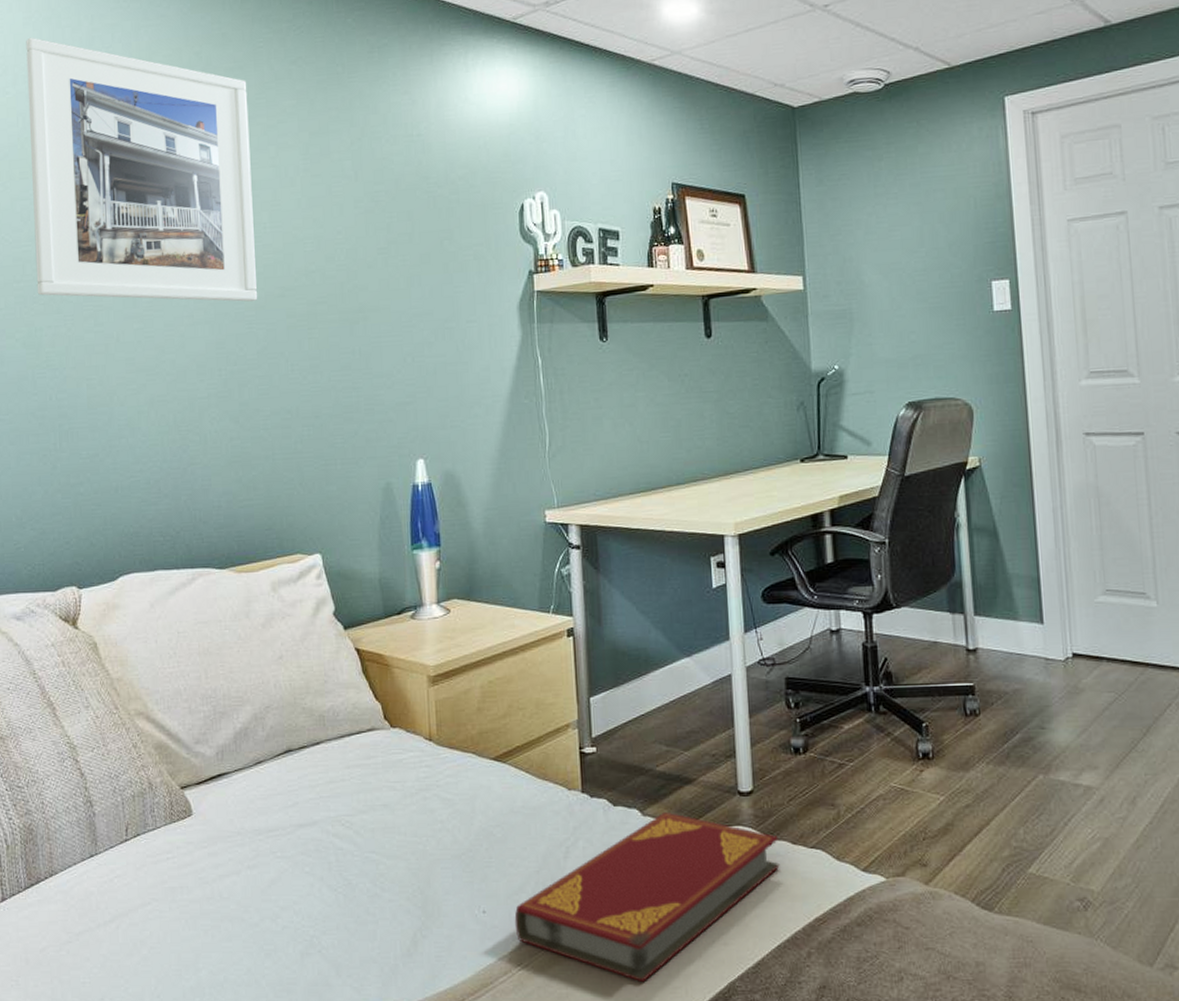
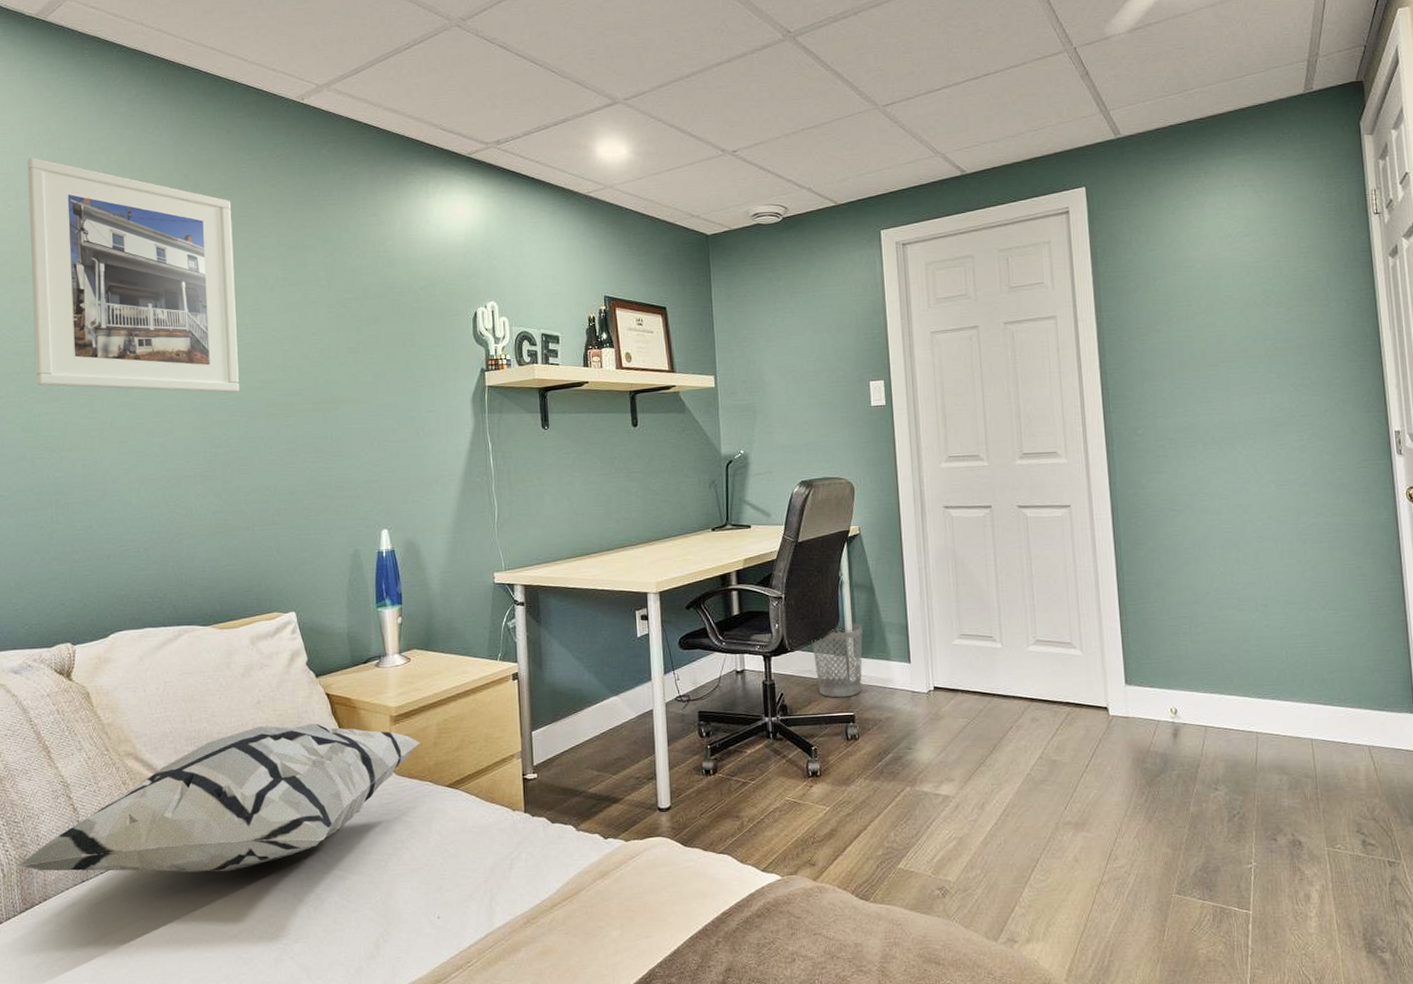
decorative pillow: none [16,683,462,851] -> present [13,723,420,873]
hardback book: present [514,813,780,982] -> none [465,827,693,972]
wastebasket: none [921,574,984,665] -> present [811,623,863,698]

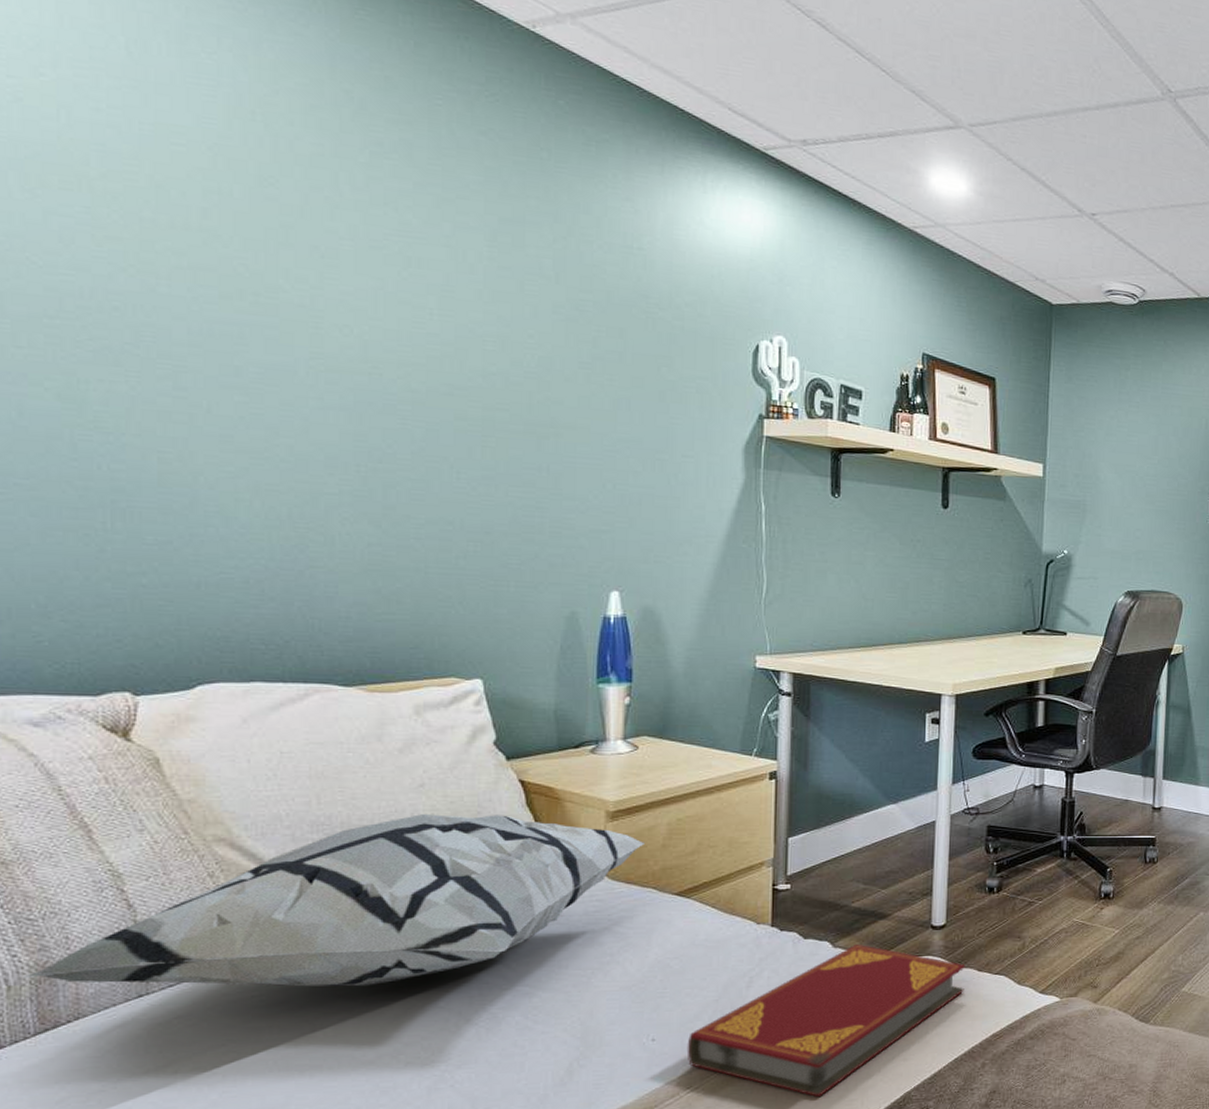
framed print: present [27,157,240,393] -> none [76,10,417,394]
hardback book: none [465,827,693,972] -> present [687,945,965,1097]
wastebasket: present [811,623,863,698] -> none [1119,745,1174,820]

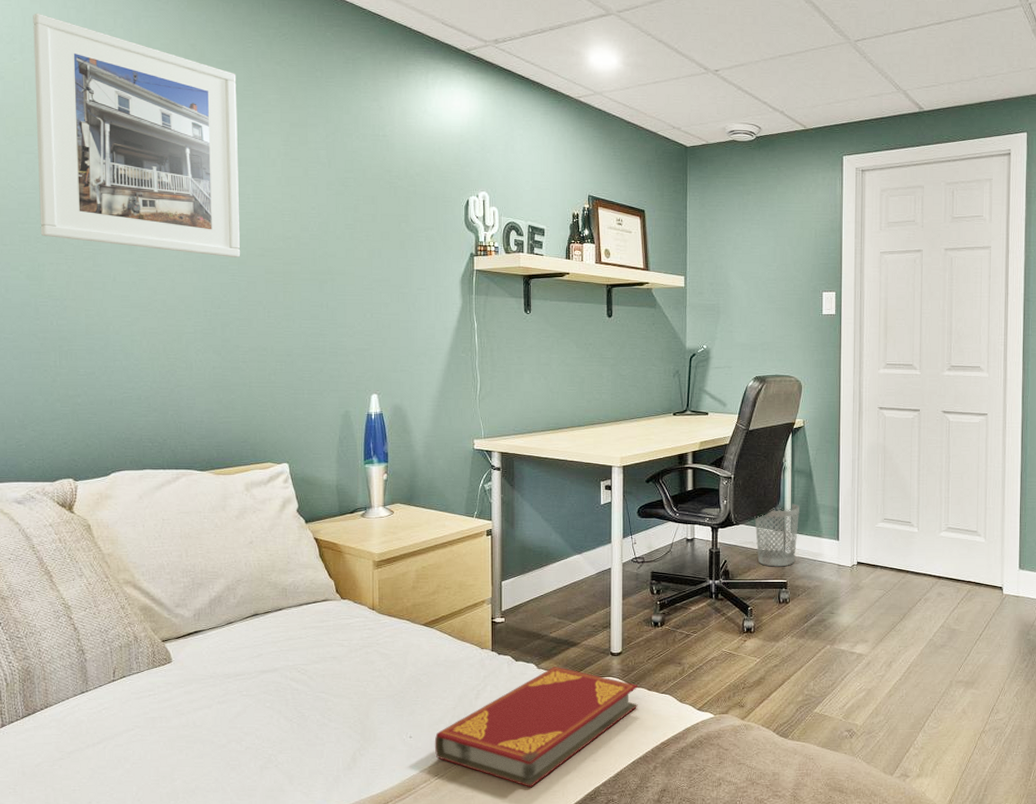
decorative pillow: present [23,814,644,987] -> none [15,564,400,690]
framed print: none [76,10,417,394] -> present [33,13,241,257]
wastebasket: none [1119,745,1174,820] -> present [754,503,799,567]

